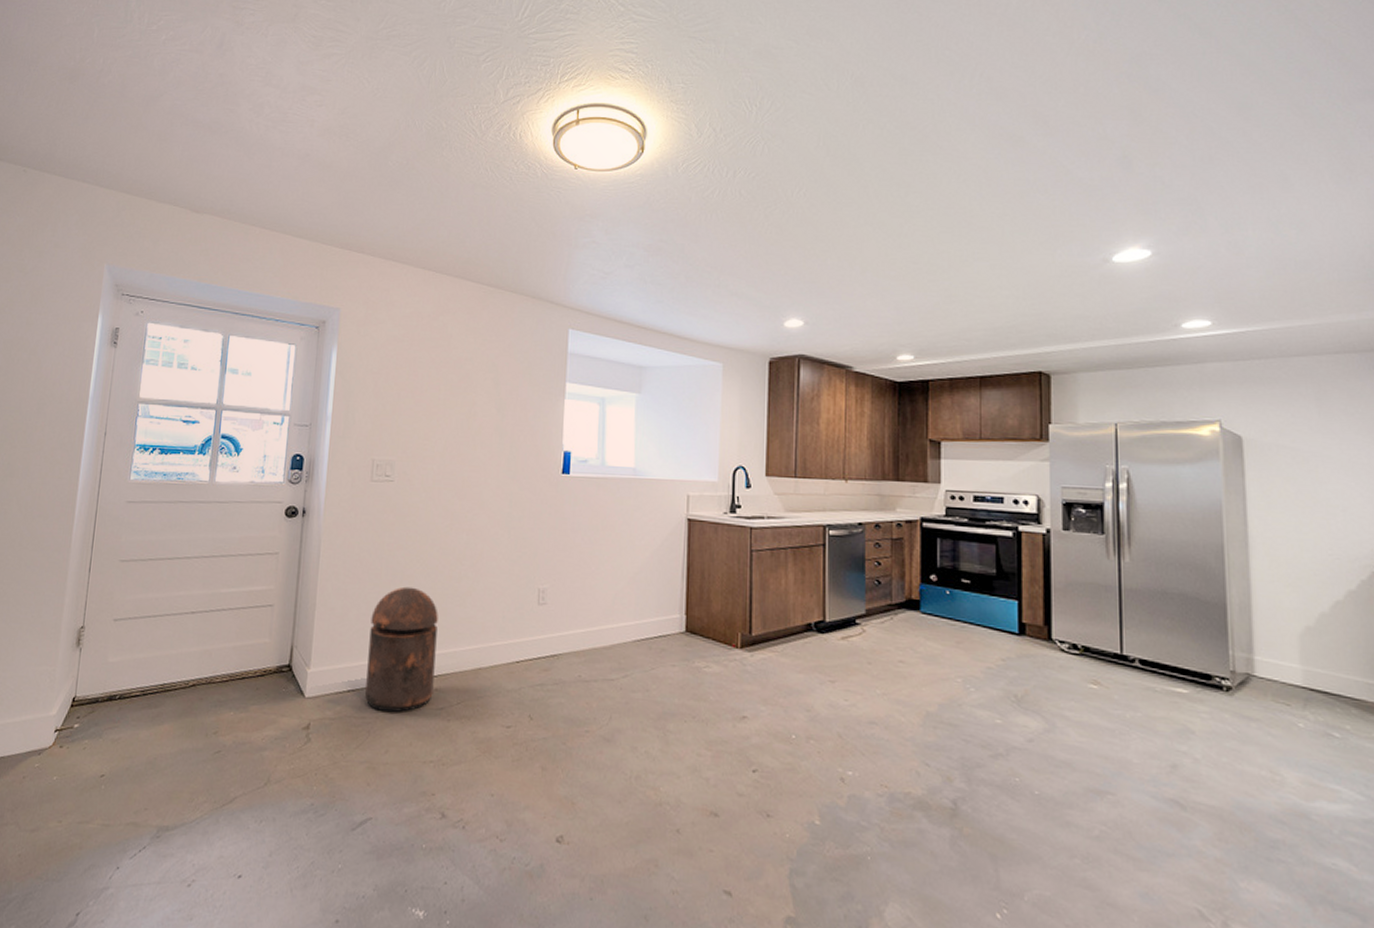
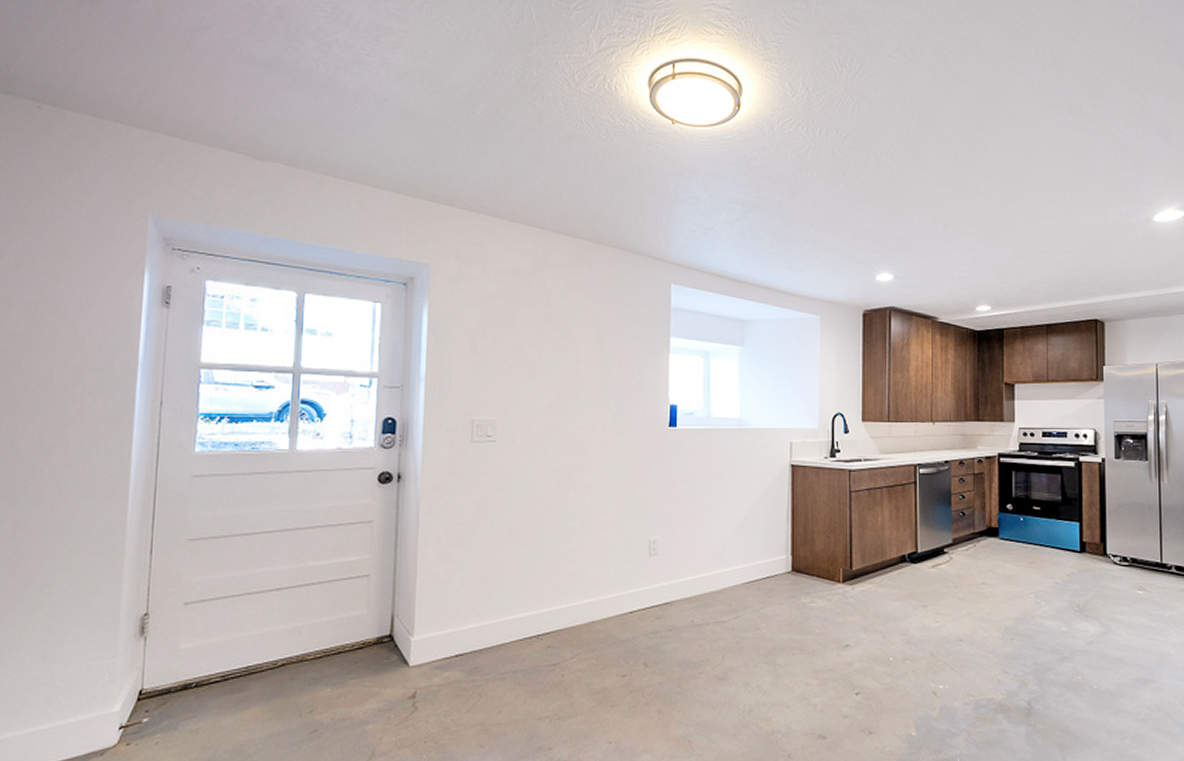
trash can: present [365,586,438,713] -> none [475,547,548,674]

